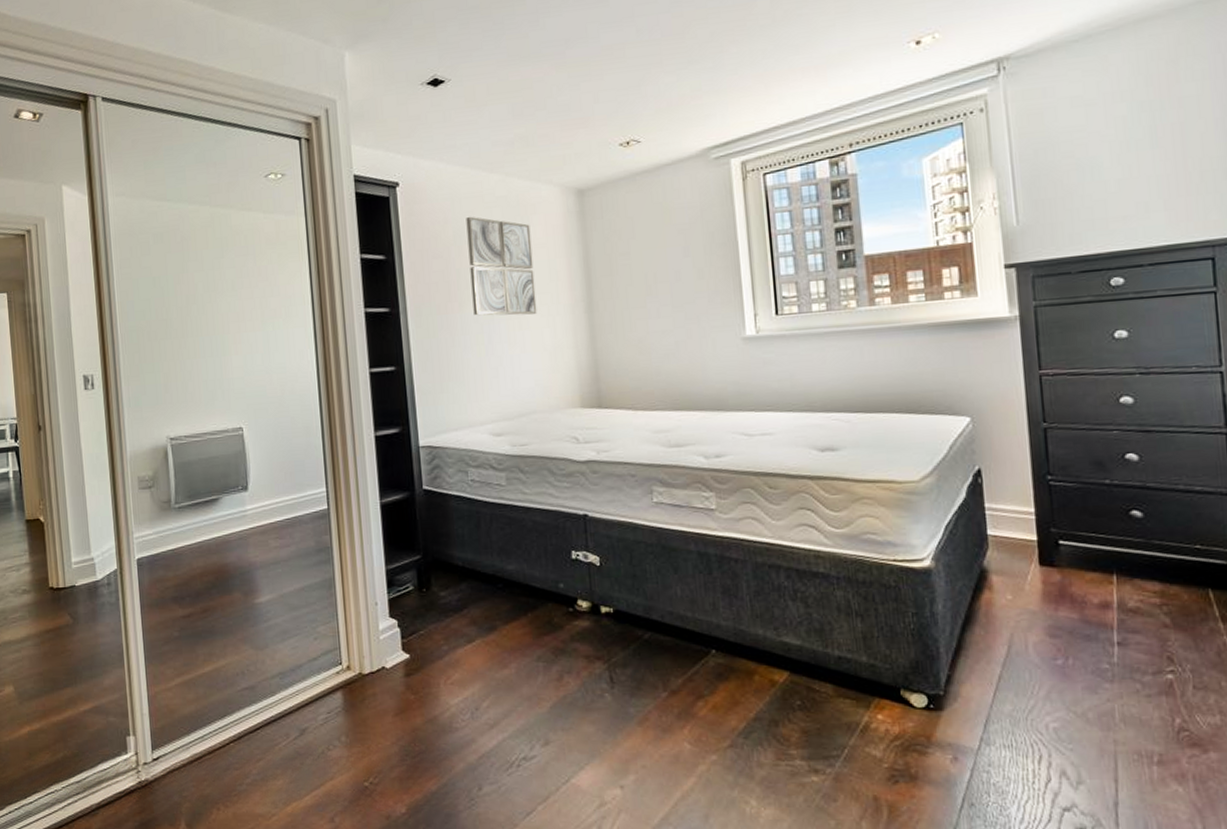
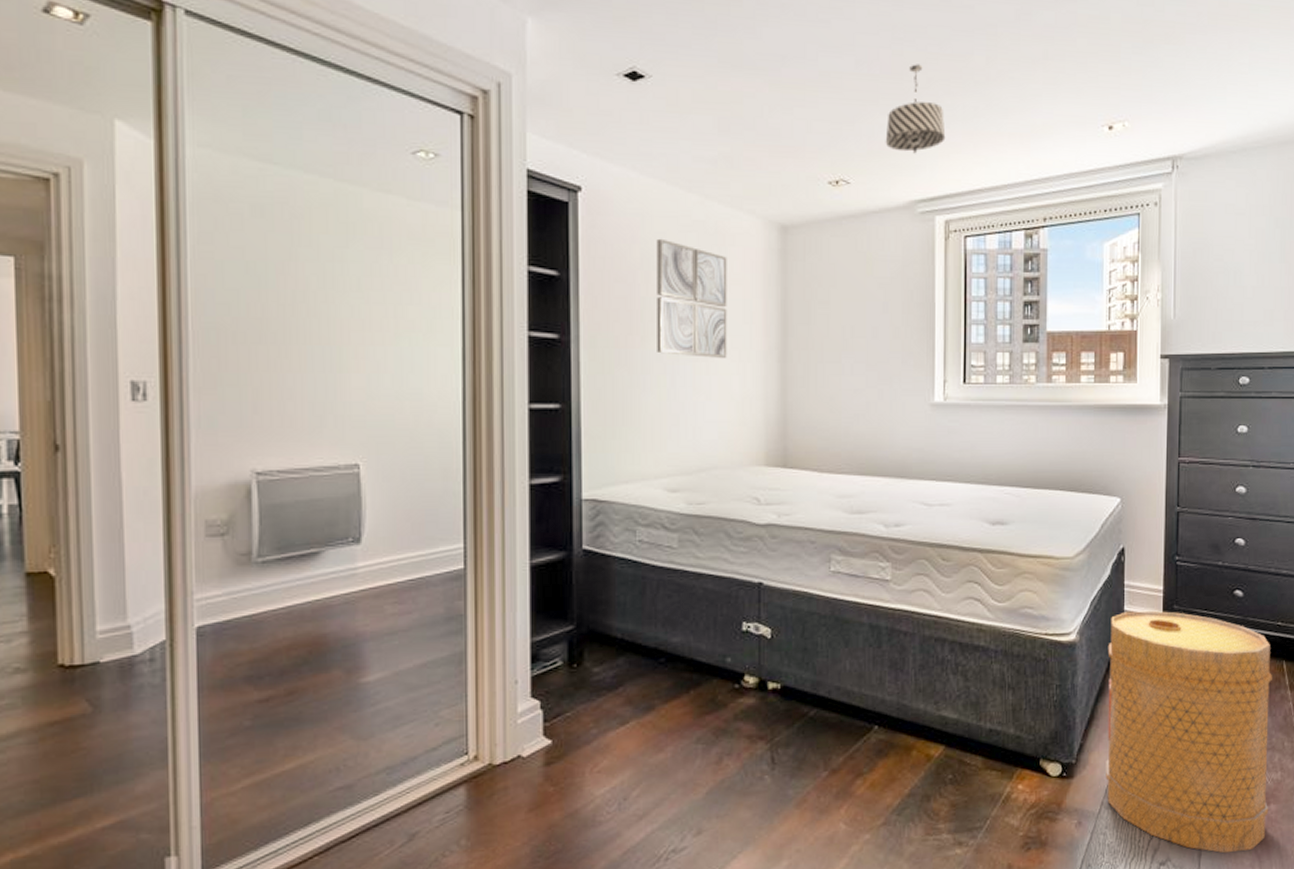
pendant light: none [672,20,734,105] -> present [885,64,946,154]
basket: none [971,534,1208,804] -> present [1106,610,1272,854]

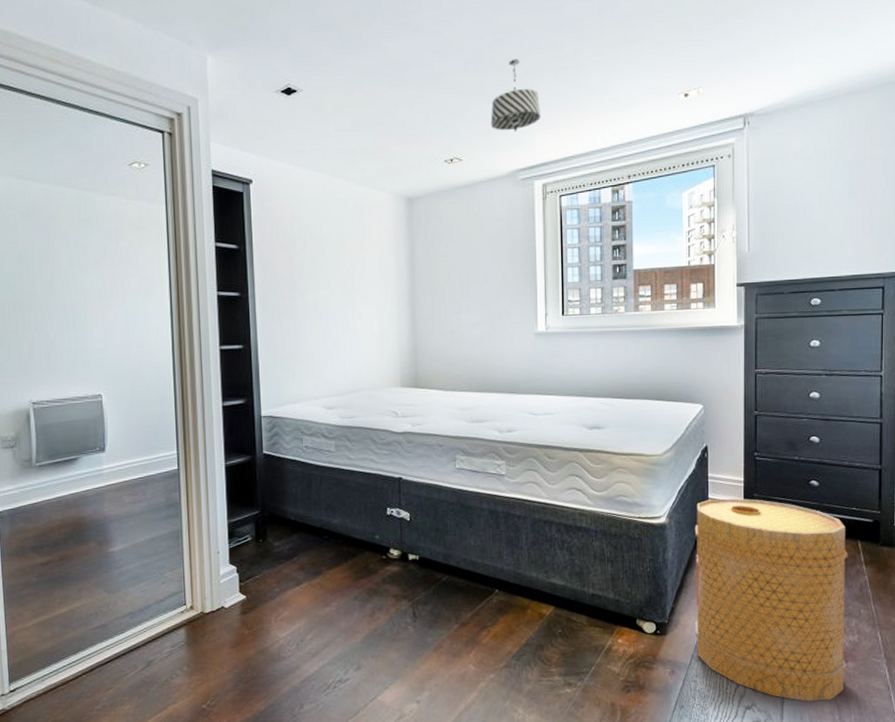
wall art: present [656,238,727,358] -> none [310,215,368,305]

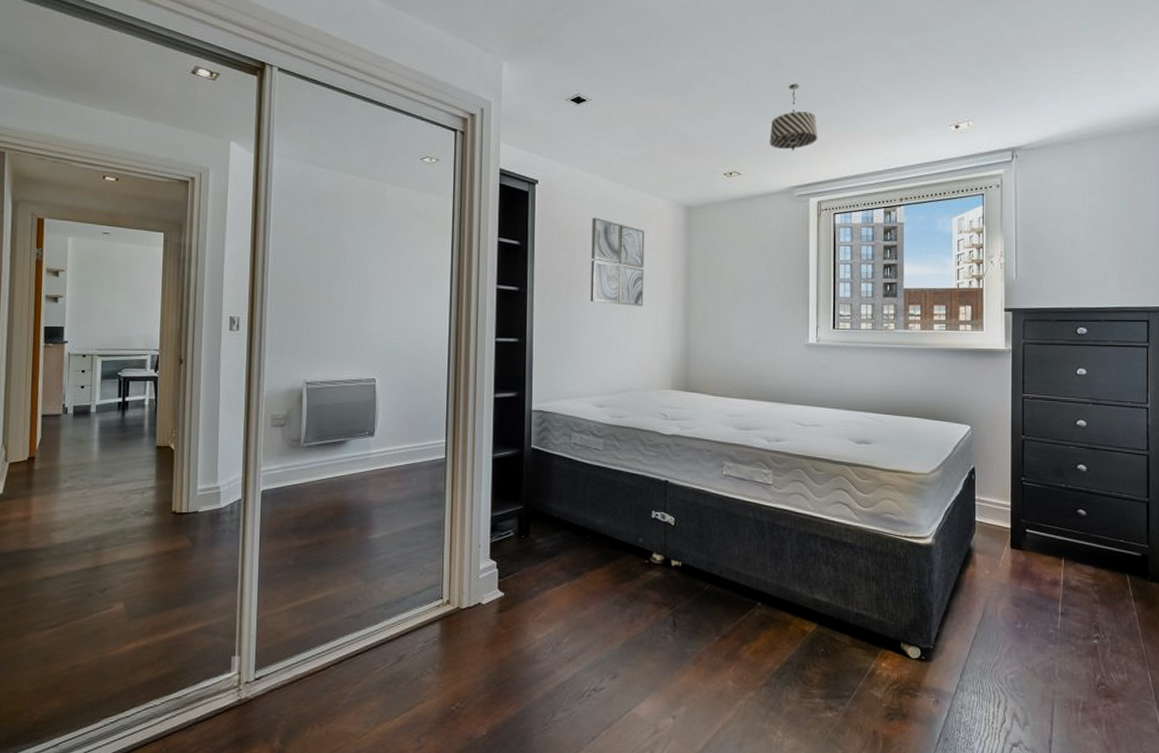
wall art: none [310,215,368,305] -> present [590,217,645,306]
basket: present [694,498,848,702] -> none [961,522,1117,742]

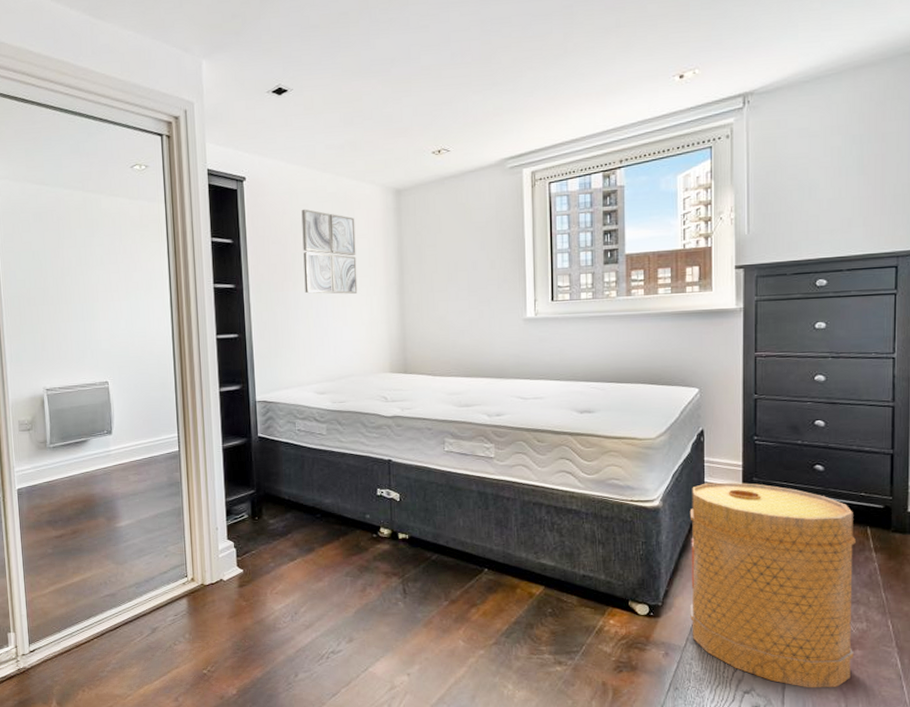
pendant light: present [769,83,818,151] -> none [478,48,530,121]
basket: none [961,522,1117,742] -> present [689,482,856,688]

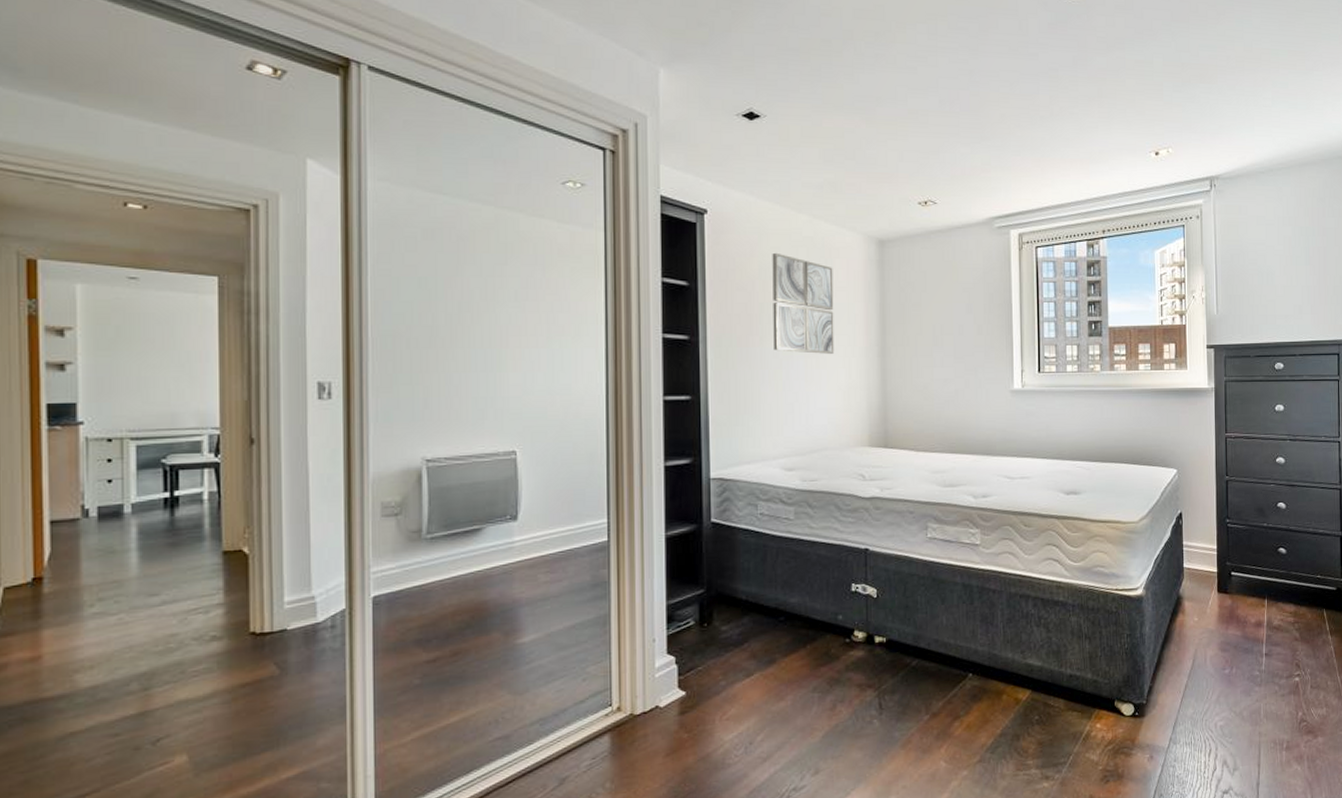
basket: present [689,482,856,688] -> none [1170,567,1317,782]

